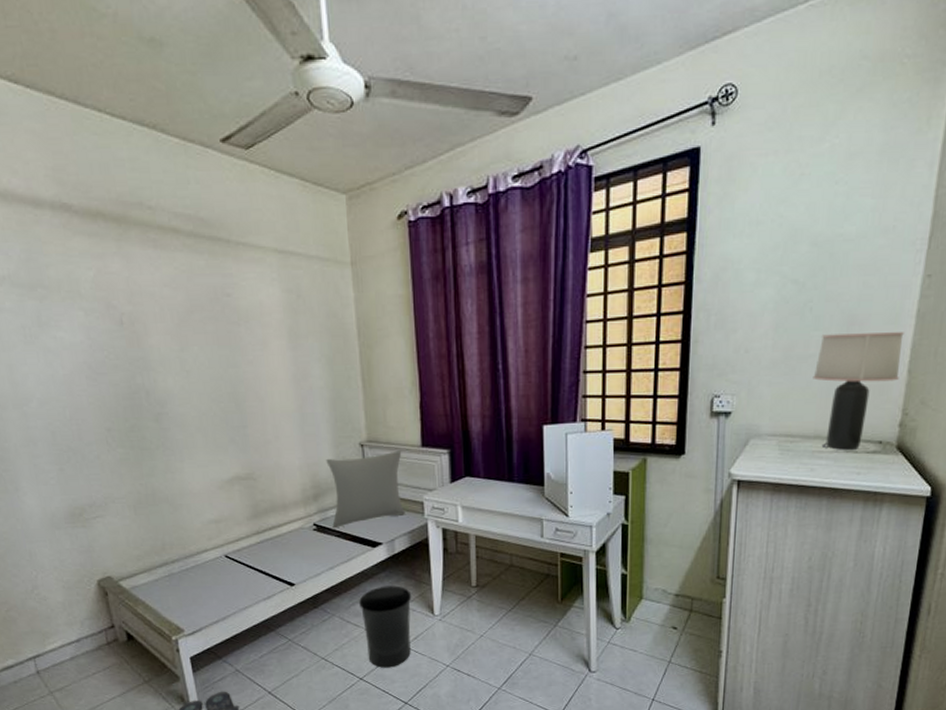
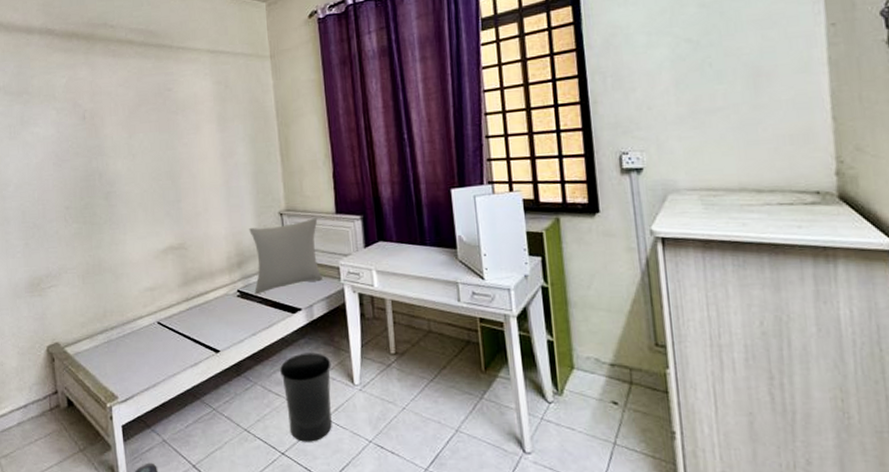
table lamp: present [812,332,904,451] -> none [725,80,824,204]

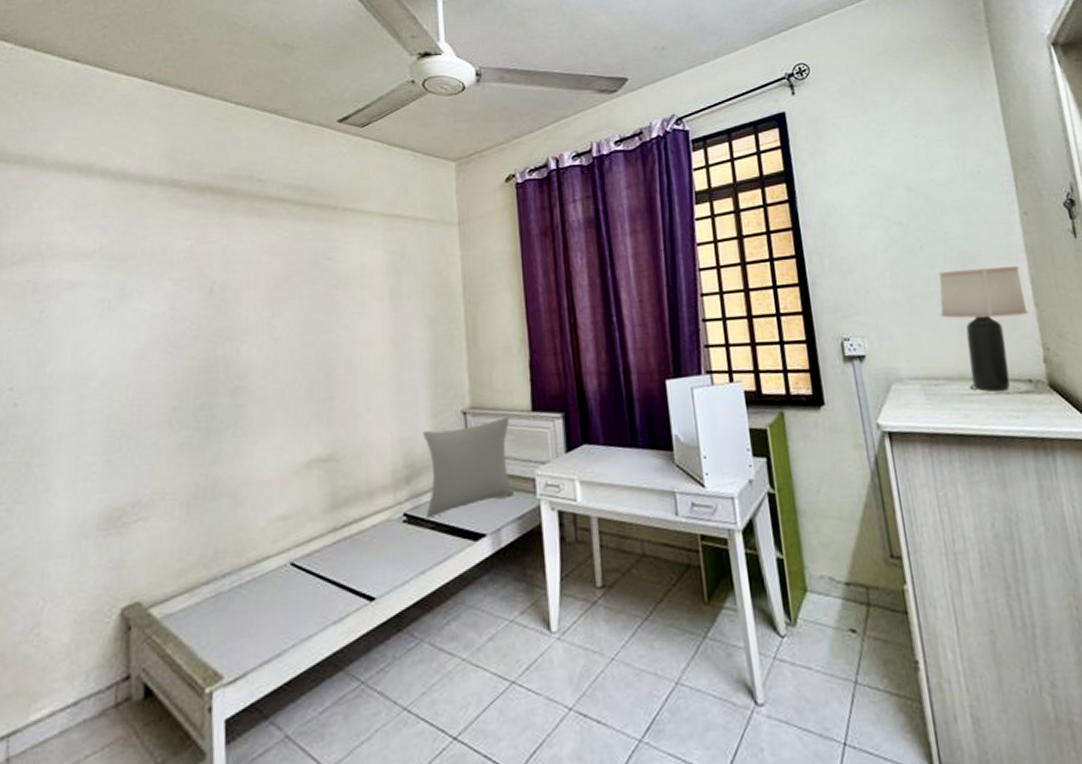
waste bin: present [280,353,332,442] -> none [456,592,523,719]
table lamp: none [725,80,824,204] -> present [939,266,1028,393]

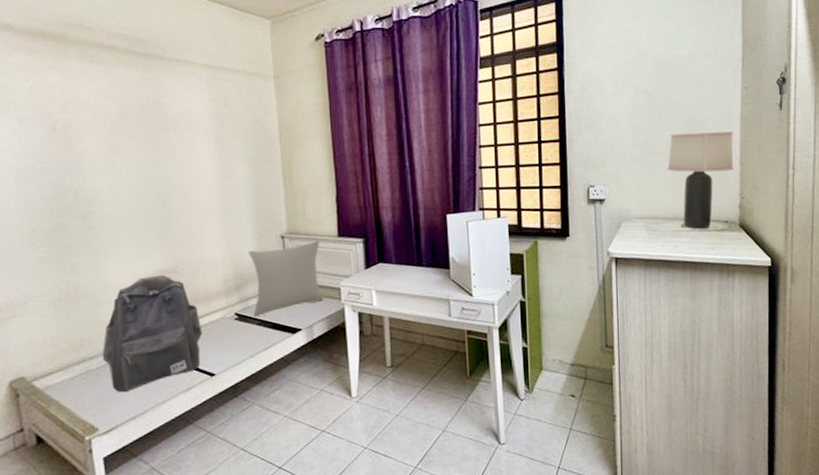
backpack: none [237,463,363,624] -> present [102,274,203,393]

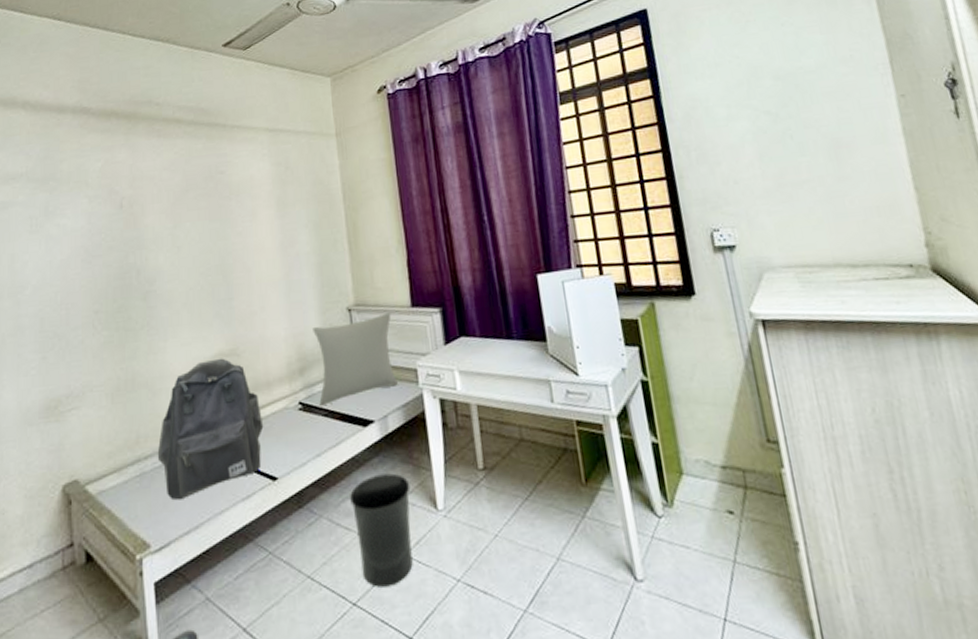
waste bin: none [279,370,330,455] -> present [350,473,413,587]
table lamp: present [667,132,734,230] -> none [810,150,908,279]

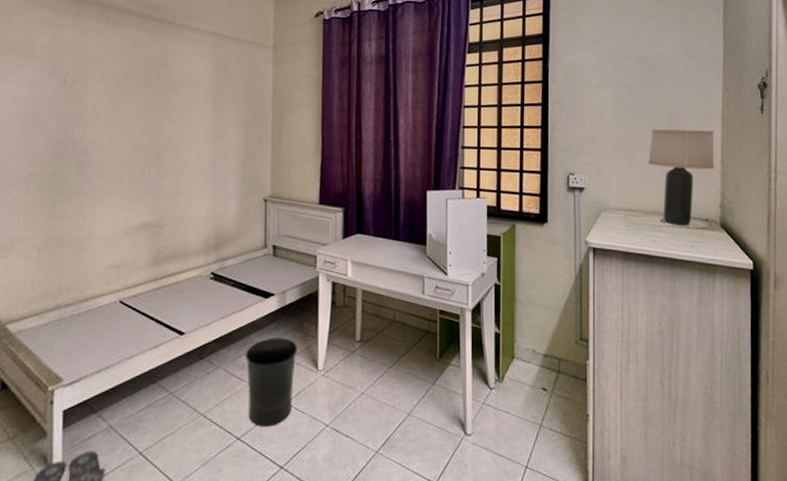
backpack: present [157,358,264,500] -> none [77,227,178,344]
pillow: present [313,313,398,407] -> none [229,207,301,278]
table lamp: none [810,150,908,279] -> present [647,129,715,227]

